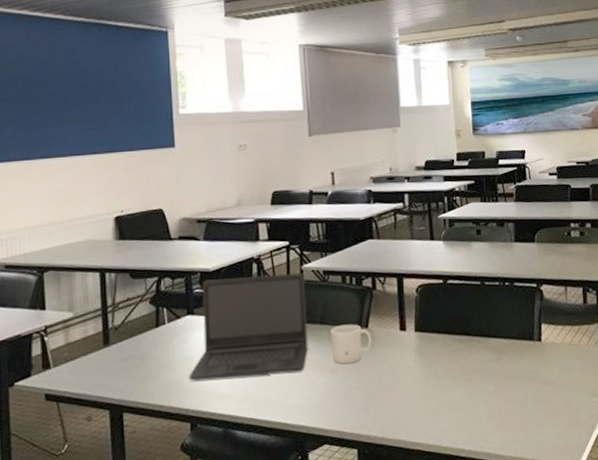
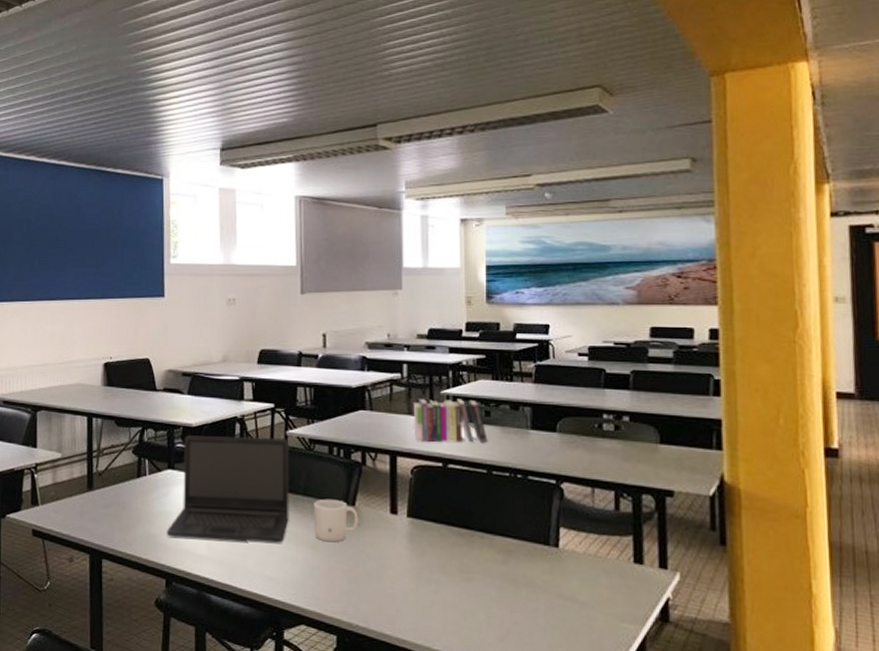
books: none [415,220,480,264] -> present [413,399,488,444]

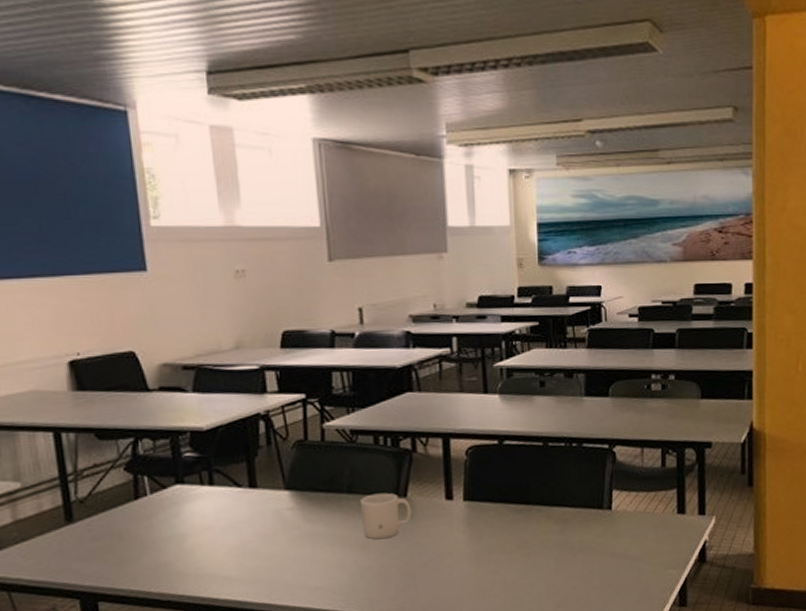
laptop: present [166,434,289,543] -> none [181,432,333,562]
books: present [413,399,488,444] -> none [465,370,543,421]

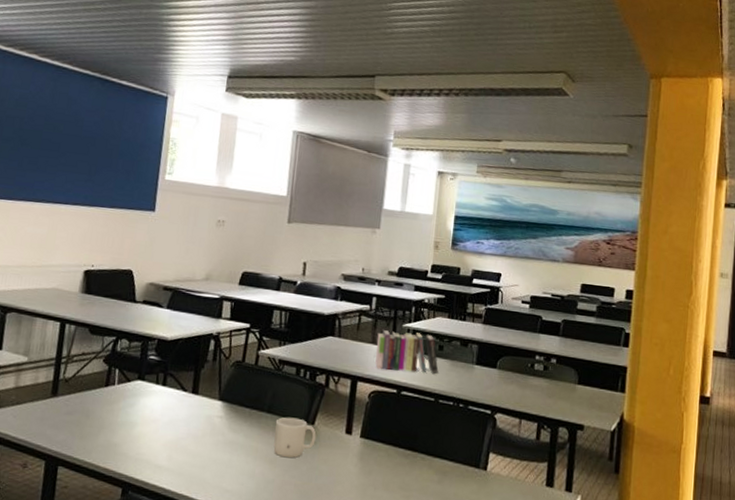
books: none [465,370,543,421] -> present [375,330,439,375]

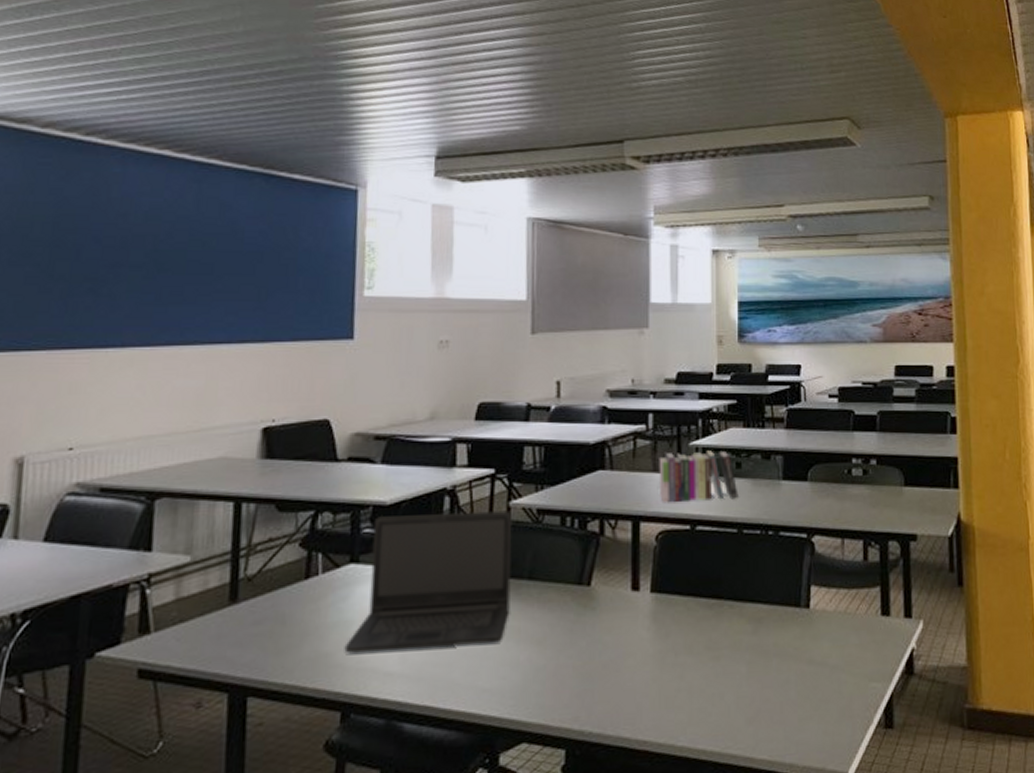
laptop: none [128,347,260,457] -> present [344,510,513,654]
mug: present [273,417,317,458] -> none [540,580,595,634]

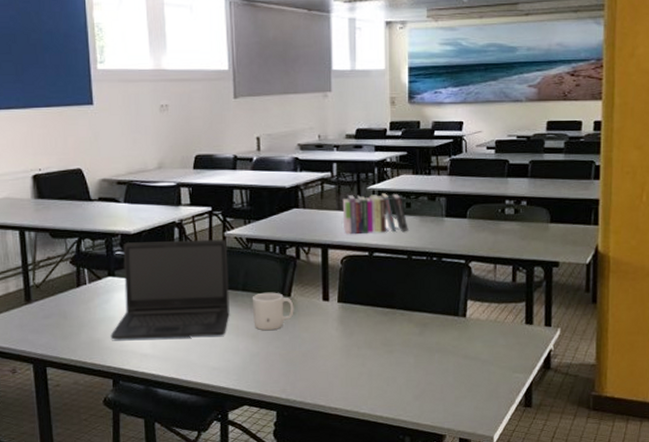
mug: none [540,580,595,634] -> present [252,292,294,331]

